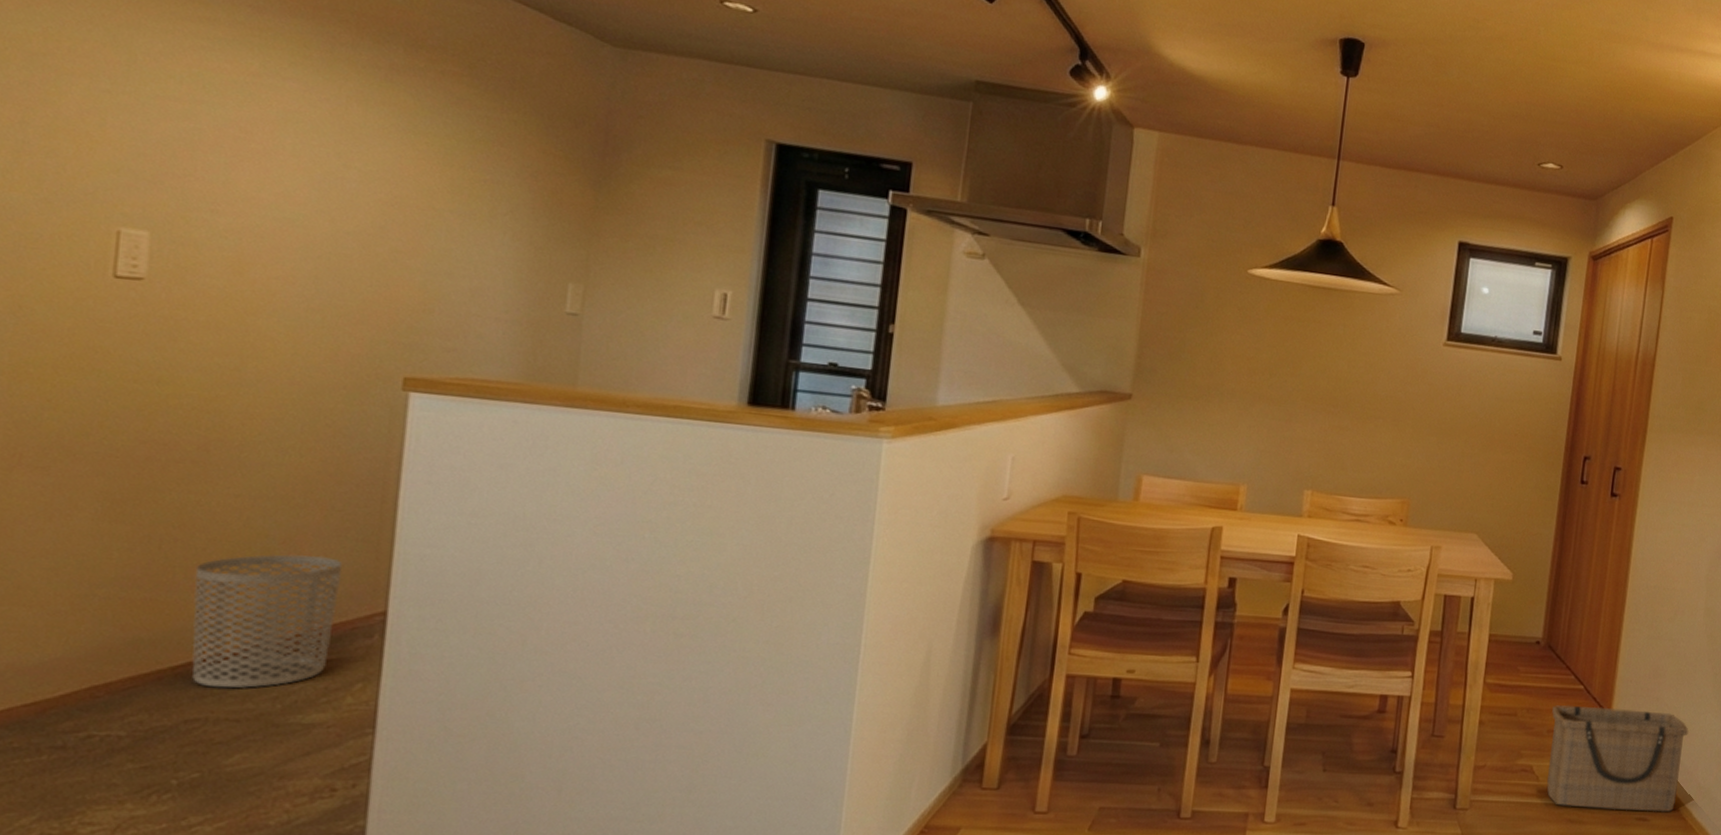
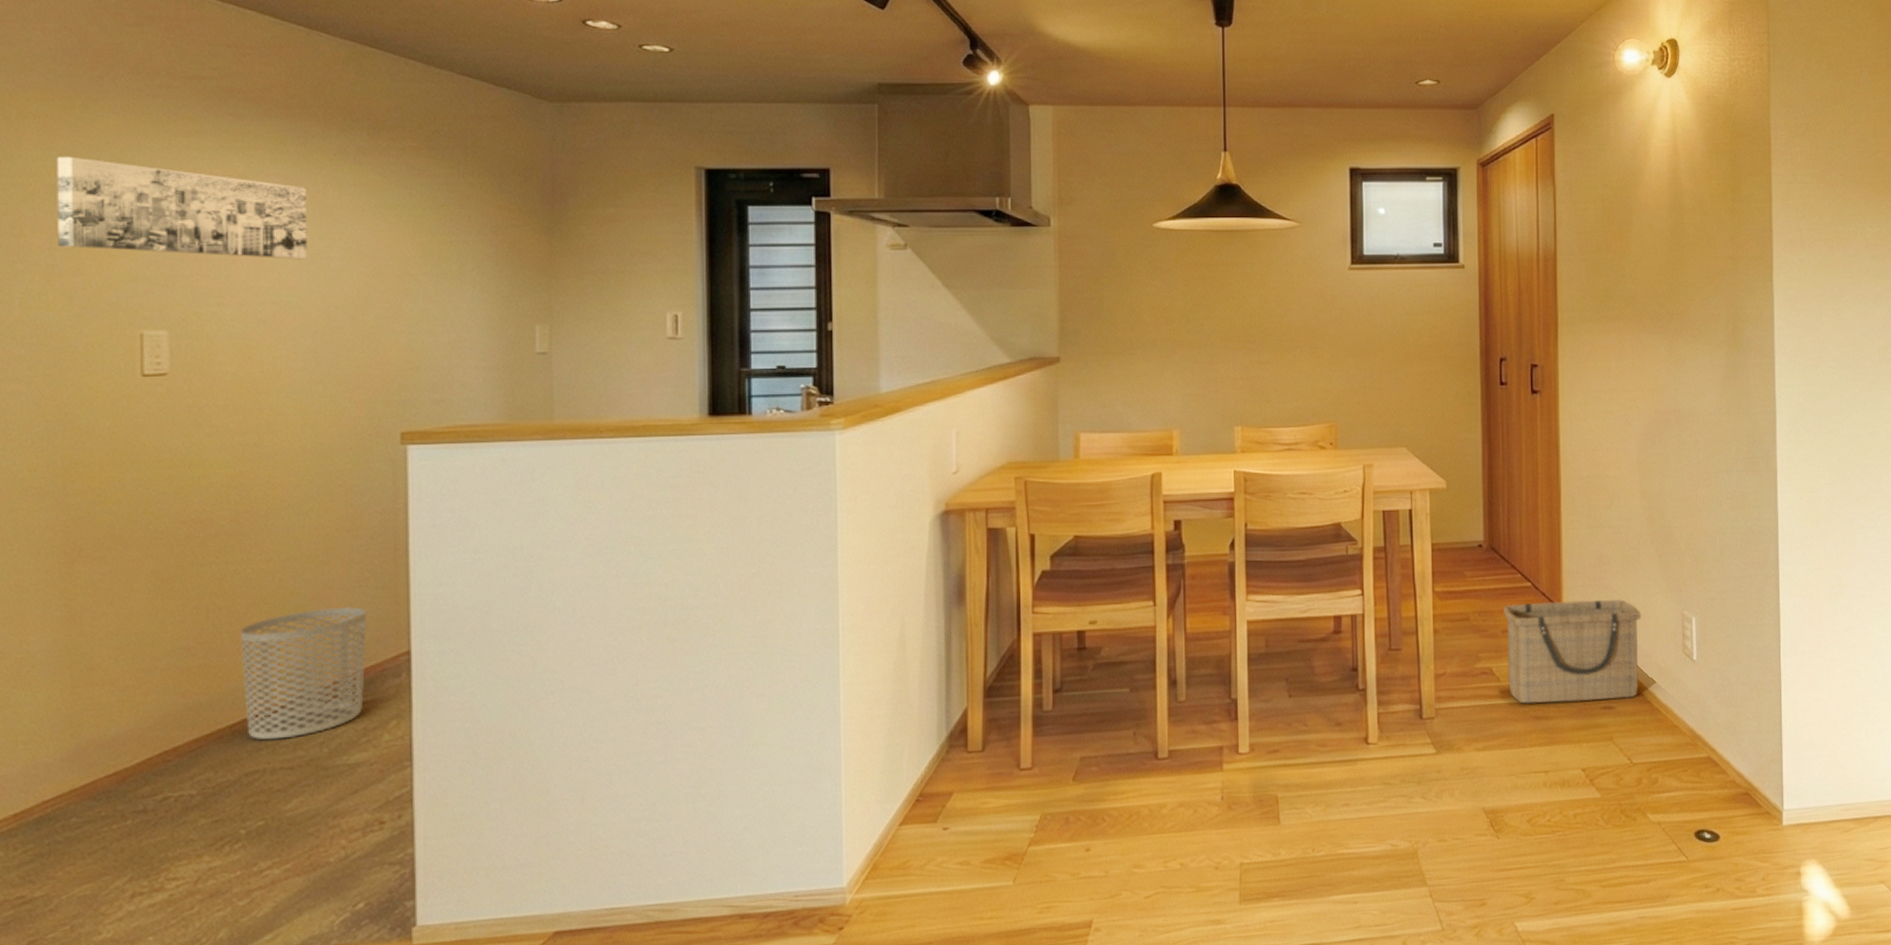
wall art: none [31,22,327,177] -> present [56,156,307,260]

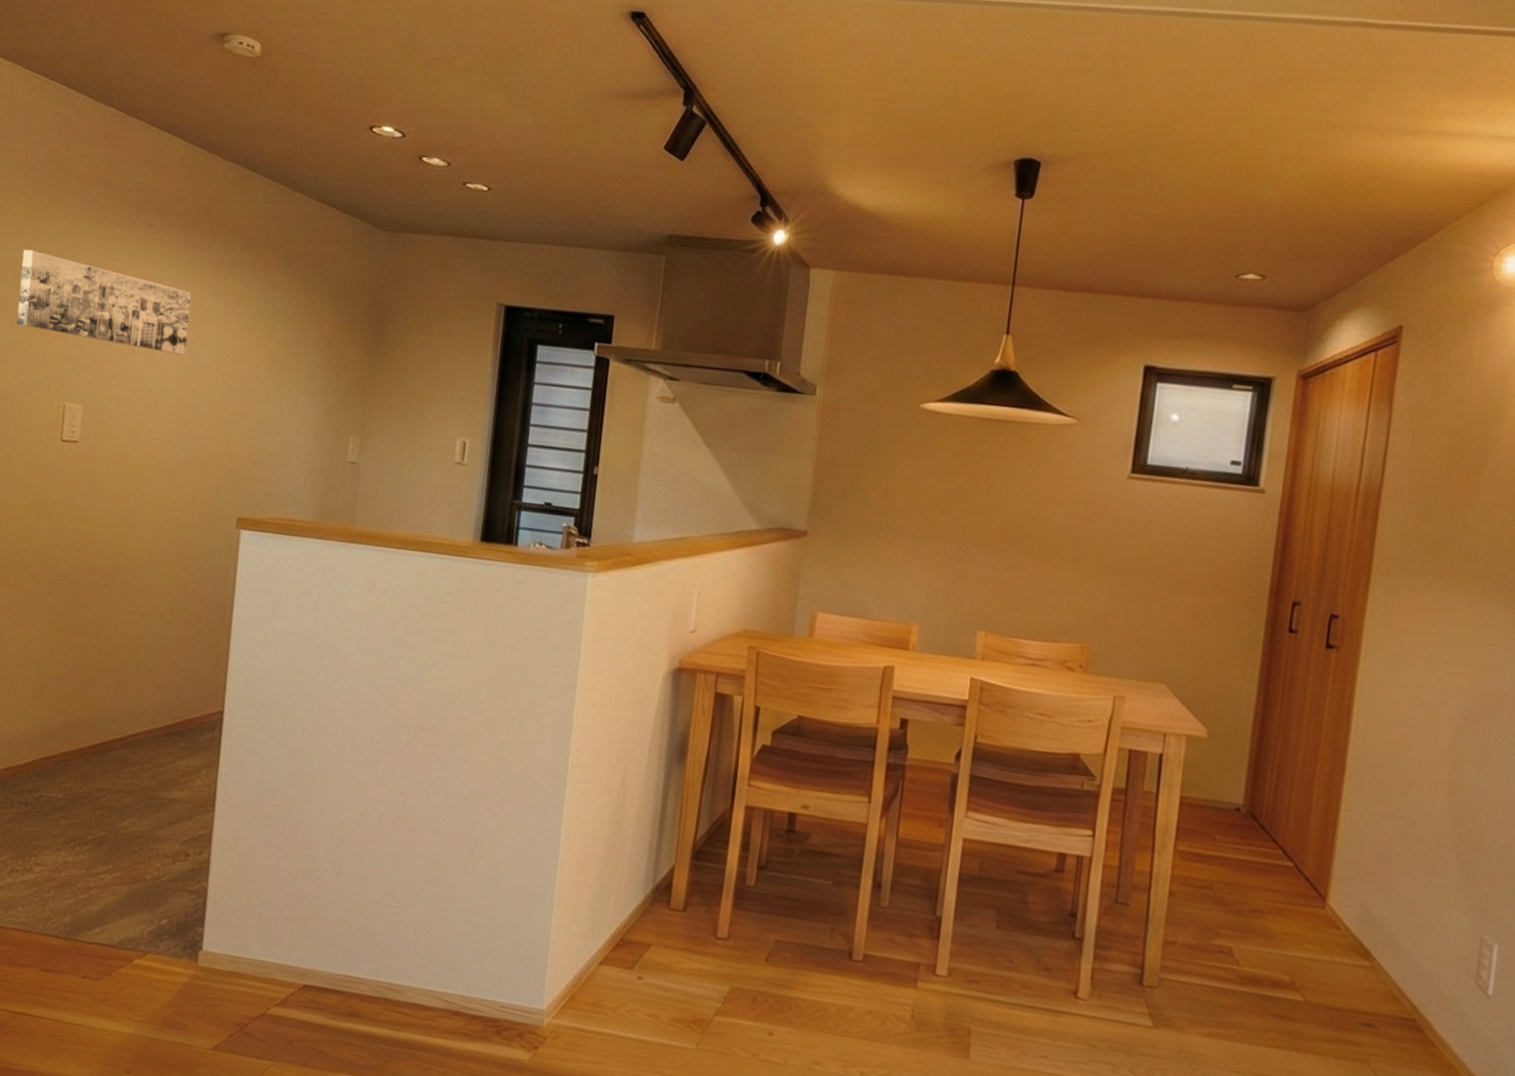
waste bin: present [240,606,368,740] -> none [101,660,196,768]
basket: present [1503,599,1642,704] -> none [1249,882,1428,1021]

